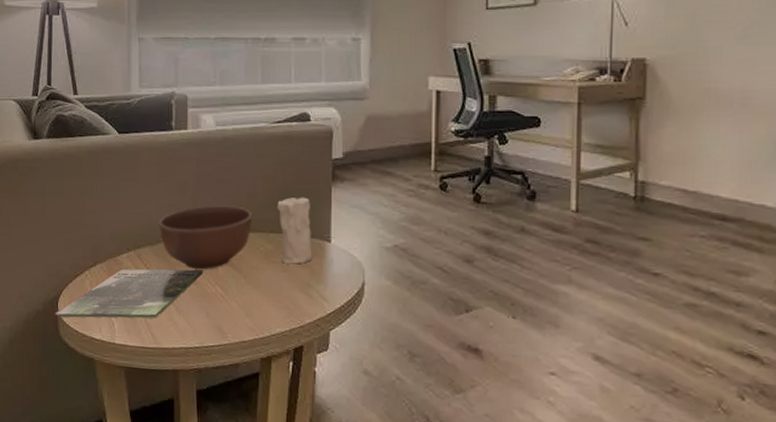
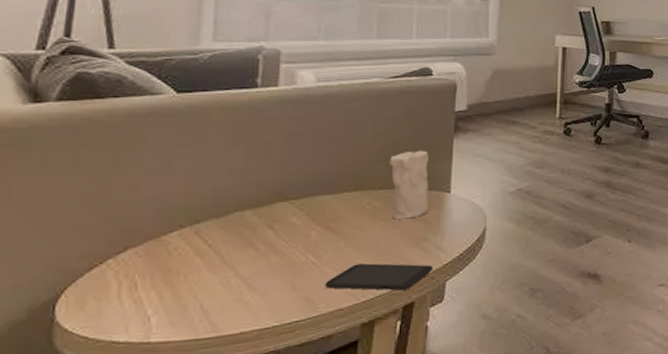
magazine: present [55,268,204,319] -> none [47,238,291,326]
bowl: present [159,205,253,270] -> none [229,165,359,239]
mobile phone: none [231,301,318,333] -> present [325,263,433,291]

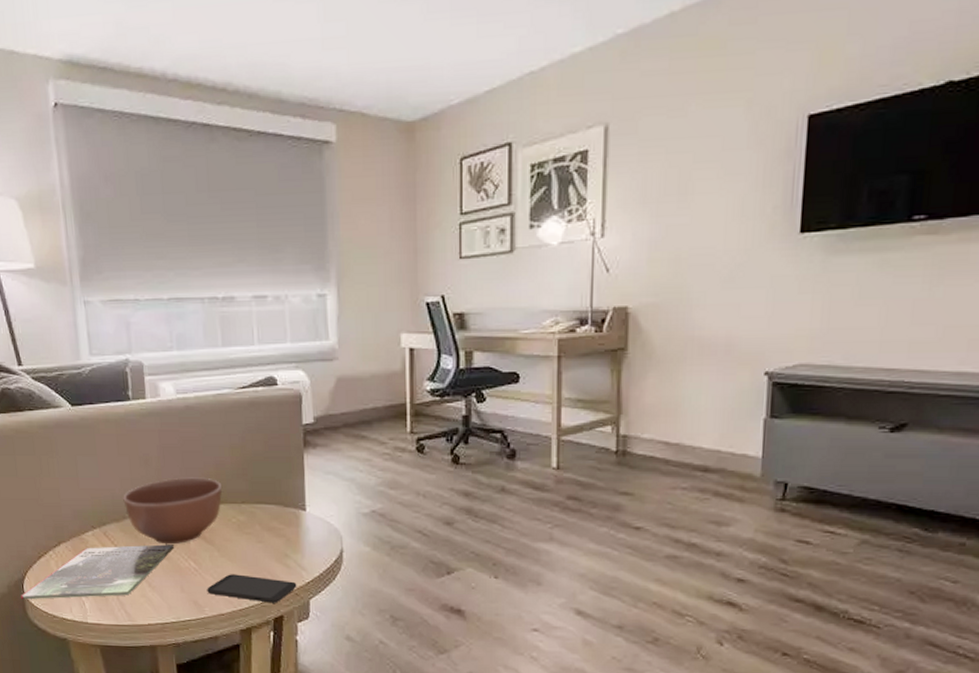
magazine: none [47,238,291,326] -> present [21,544,175,600]
bowl: none [229,165,359,239] -> present [123,477,223,545]
candle: present [390,150,429,220] -> none [247,465,288,535]

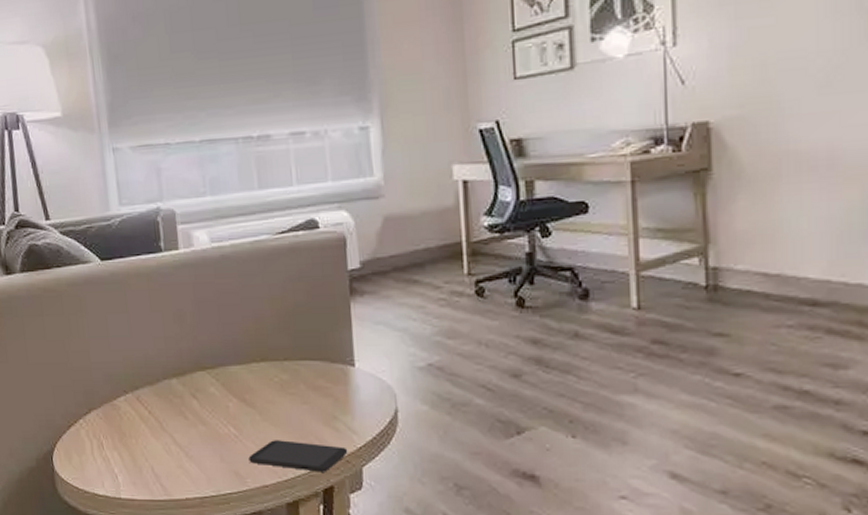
magazine: present [21,544,175,600] -> none [50,409,213,474]
bowl: present [123,477,223,545] -> none [156,333,263,409]

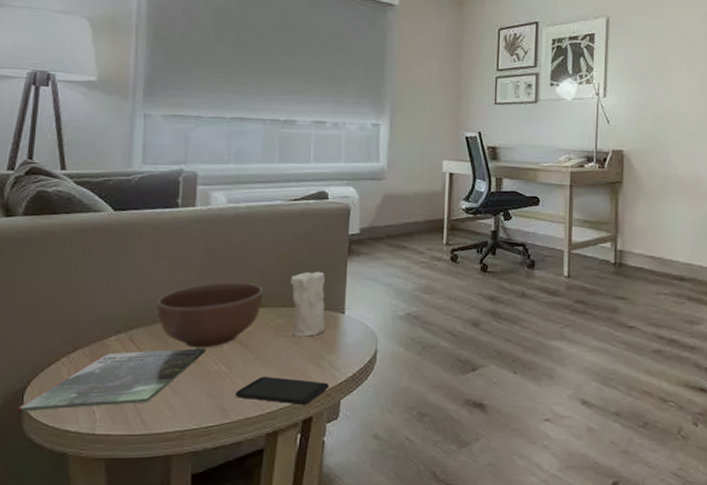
magazine: none [50,409,213,474] -> present [18,348,207,412]
bowl: none [156,333,263,409] -> present [156,282,264,348]
candle: none [289,316,335,395] -> present [290,271,325,337]

